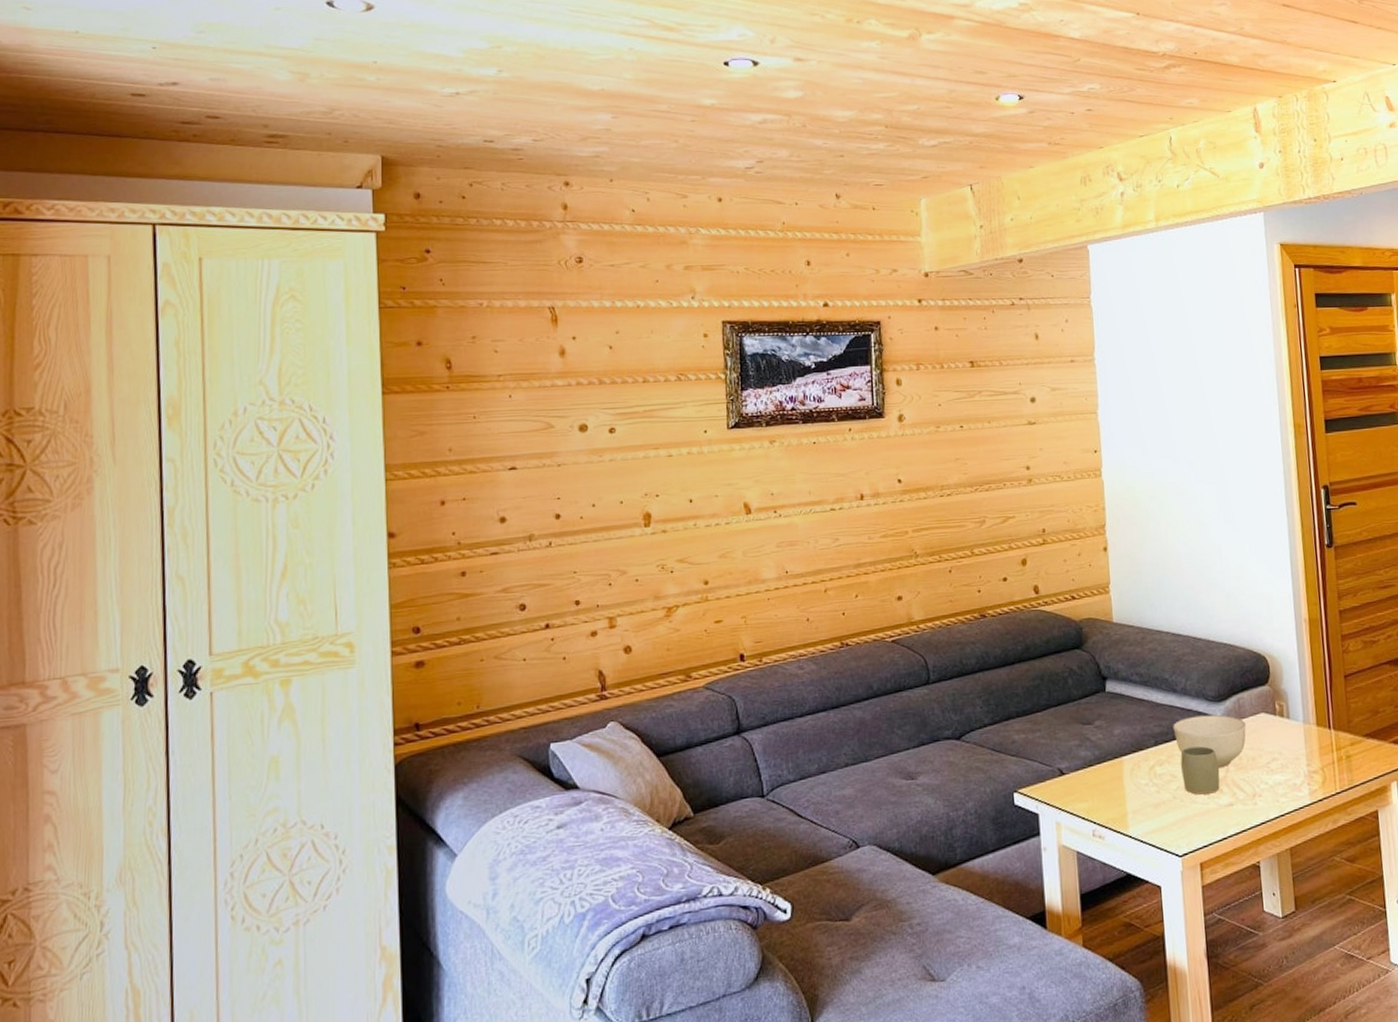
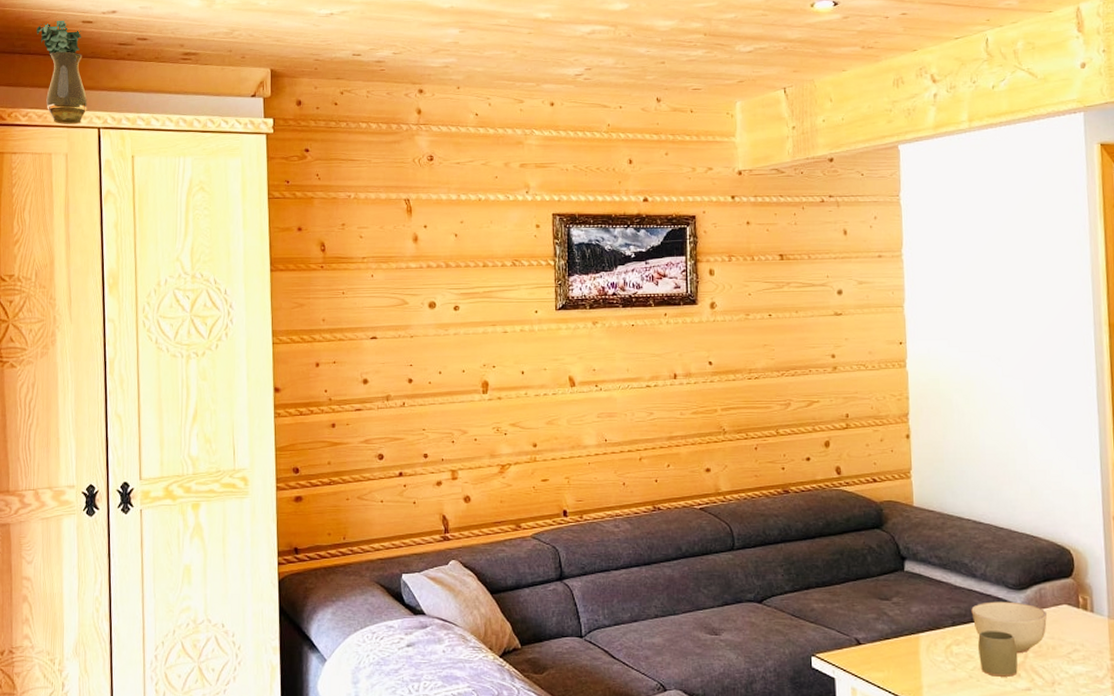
vase: none [66,90,138,220] -> present [36,18,88,125]

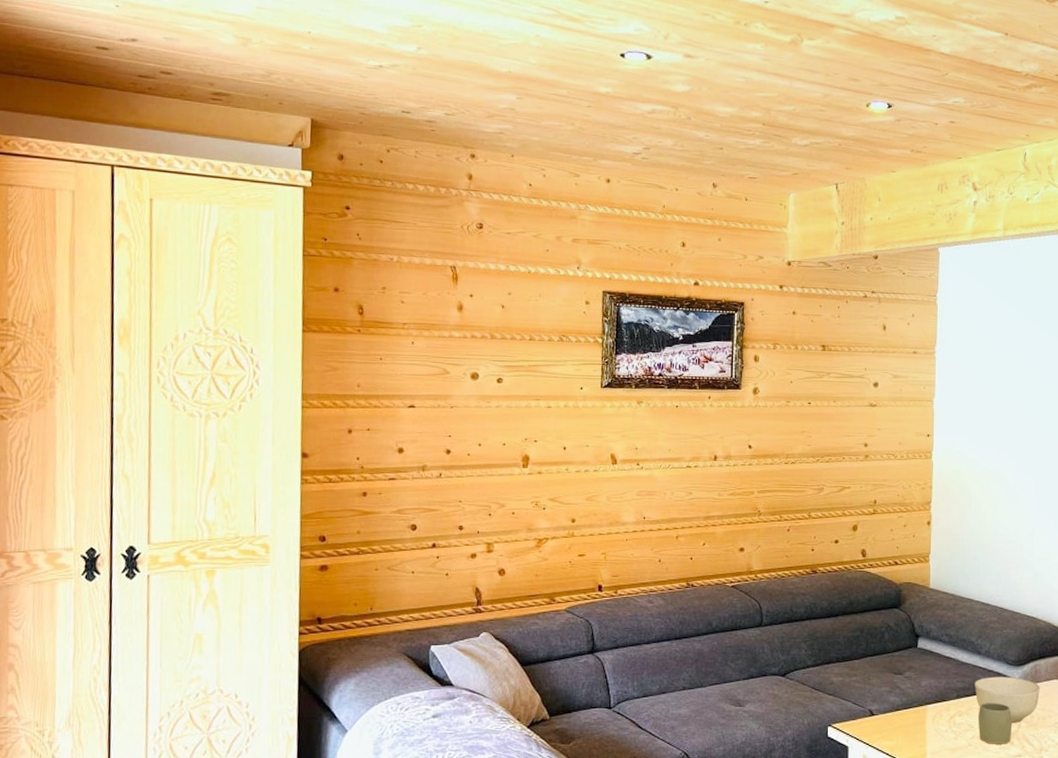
vase: present [36,18,88,125] -> none [40,42,100,160]

